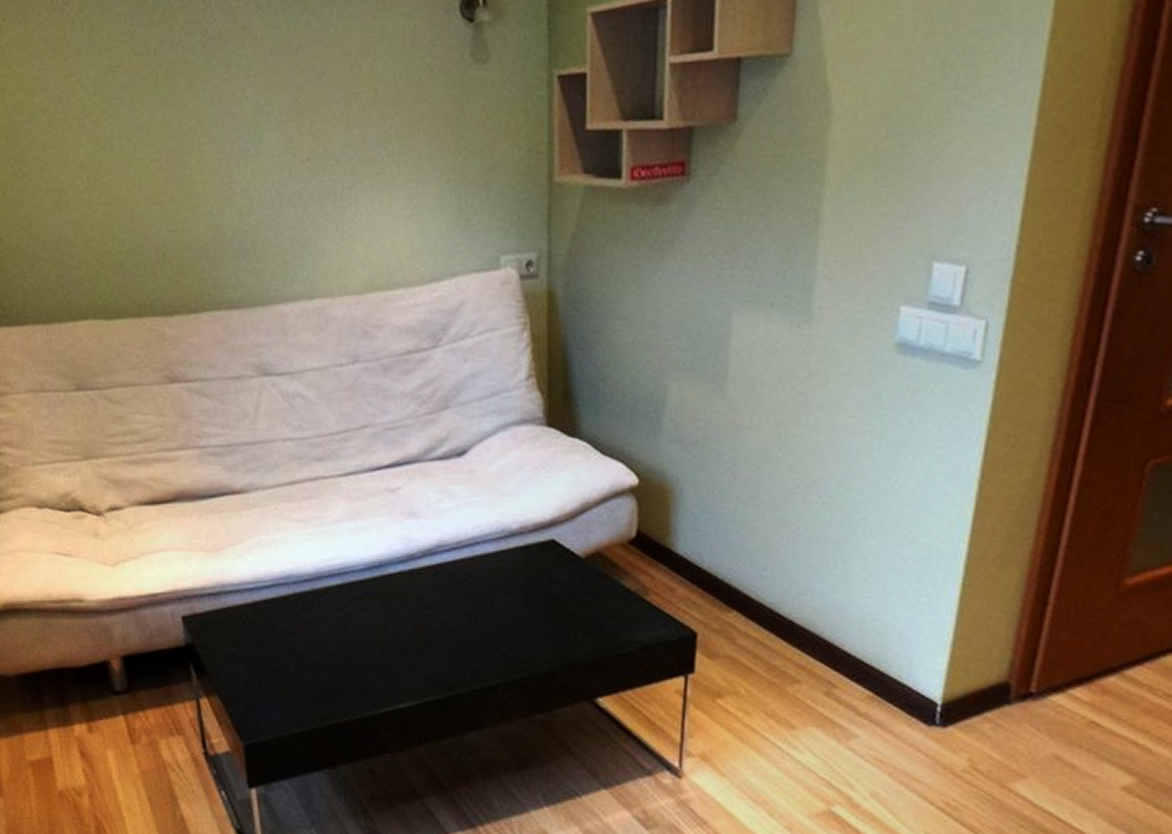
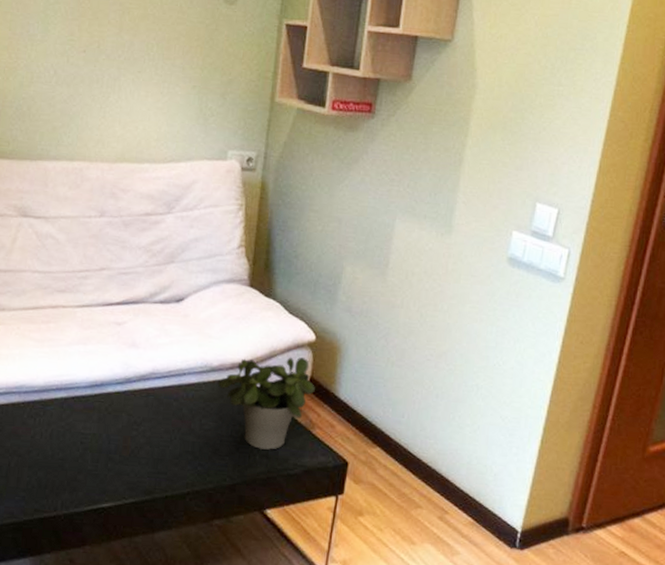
potted plant: none [519,506,644,626] -> present [217,356,315,450]

